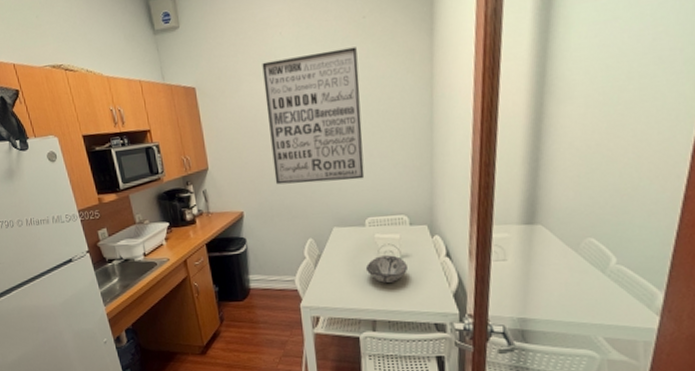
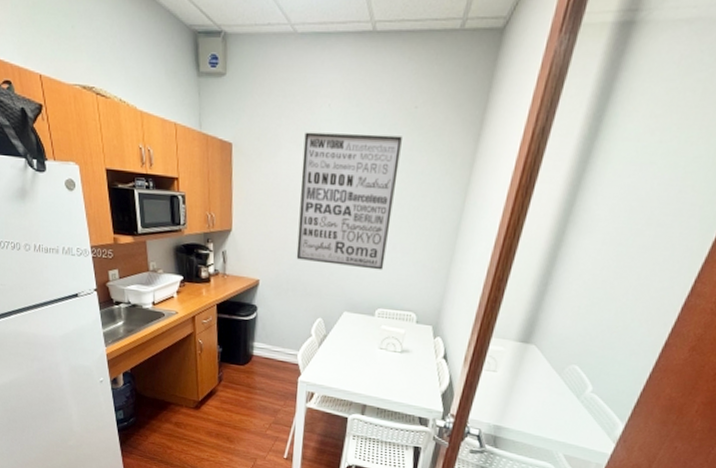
decorative bowl: present [365,255,408,284] -> none [366,347,406,374]

